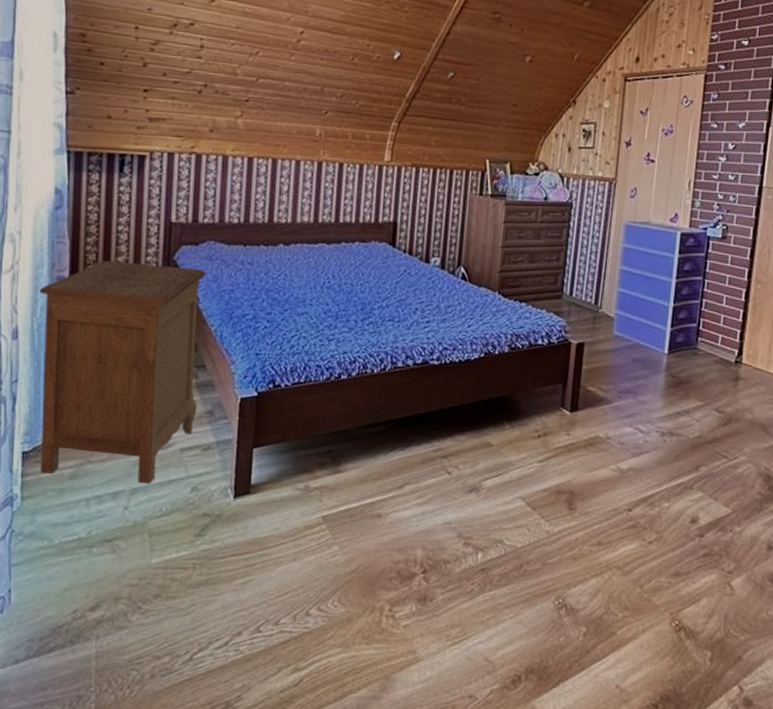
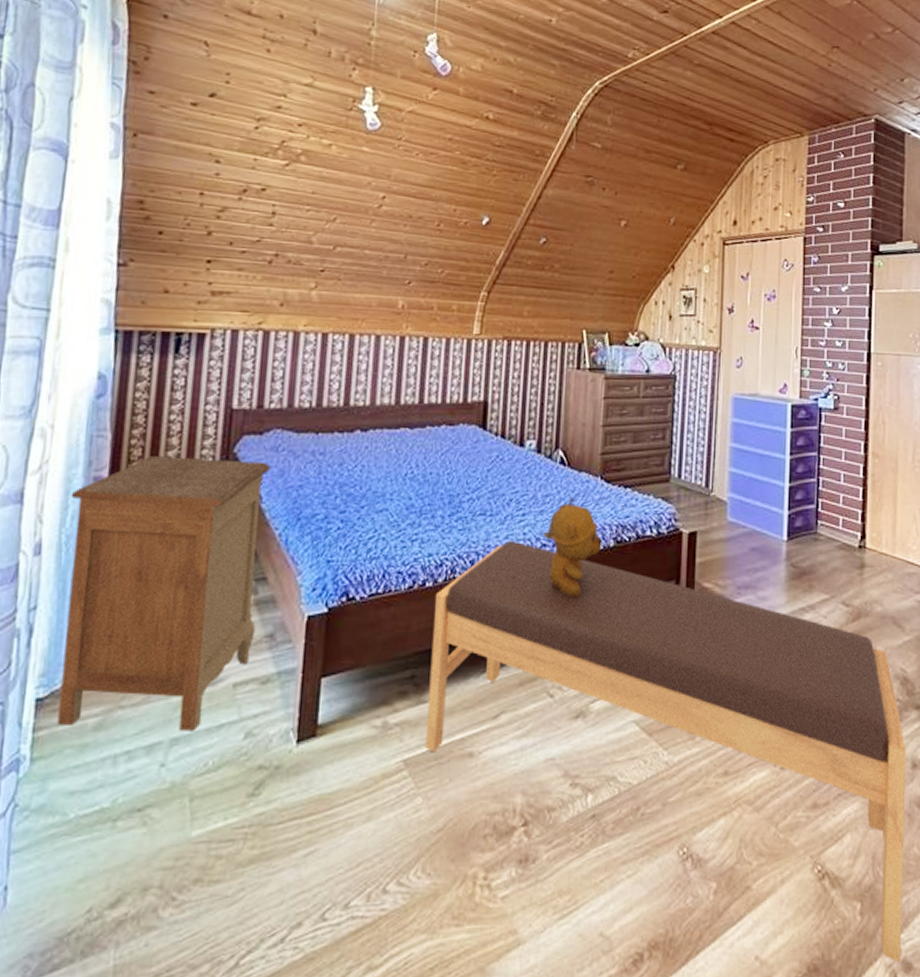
bench: none [341,343,764,700] -> present [425,540,906,963]
stuffed bear: none [445,309,498,394] -> present [543,497,602,598]

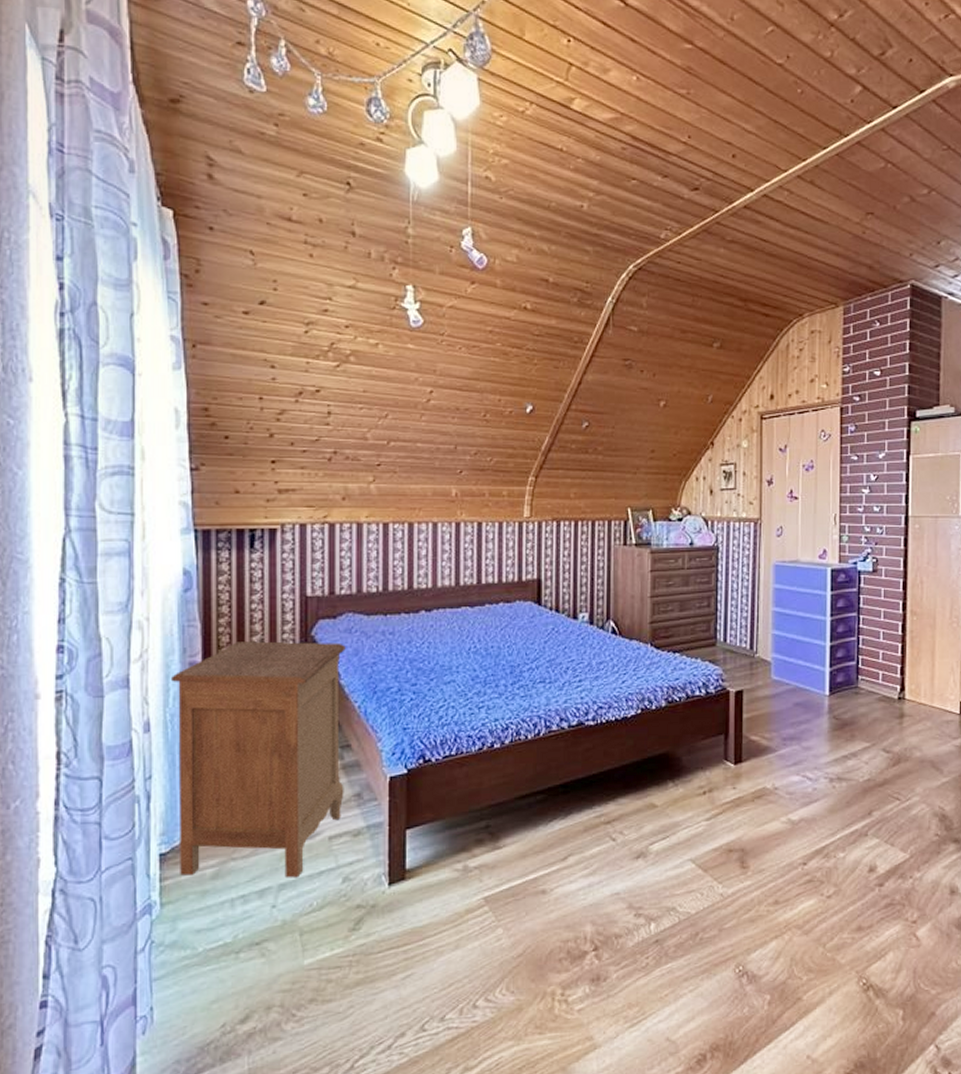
bench: present [425,540,906,963] -> none [503,704,944,1060]
stuffed bear: present [543,497,602,598] -> none [599,663,654,754]

